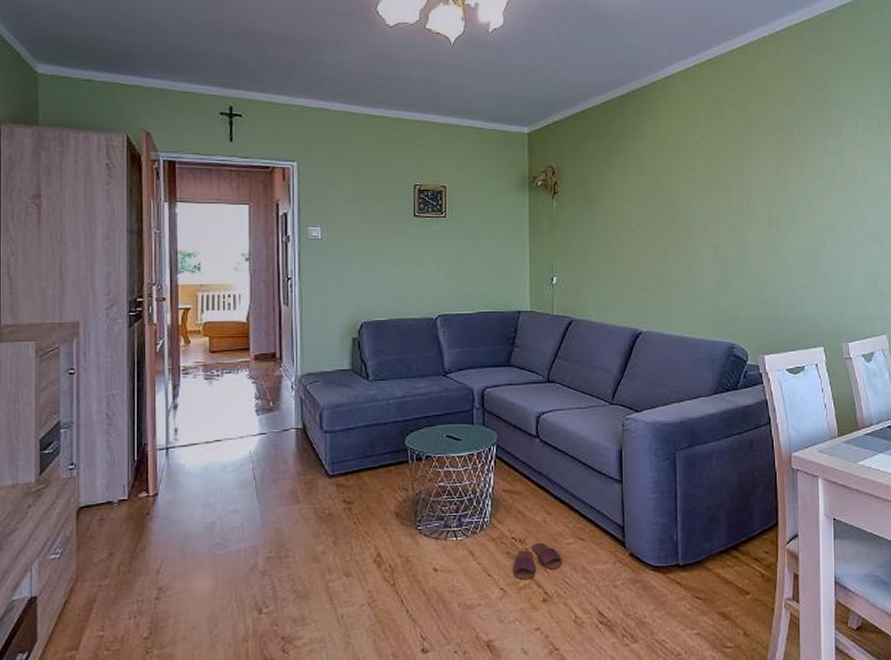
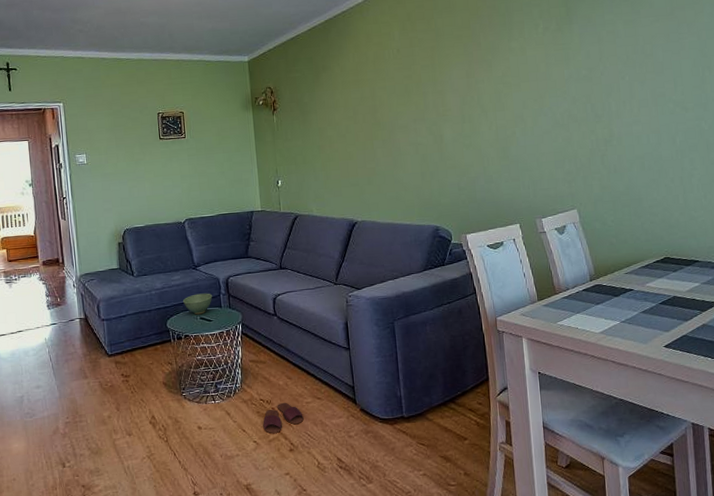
bowl: none [426,406,464,432] -> present [182,293,213,315]

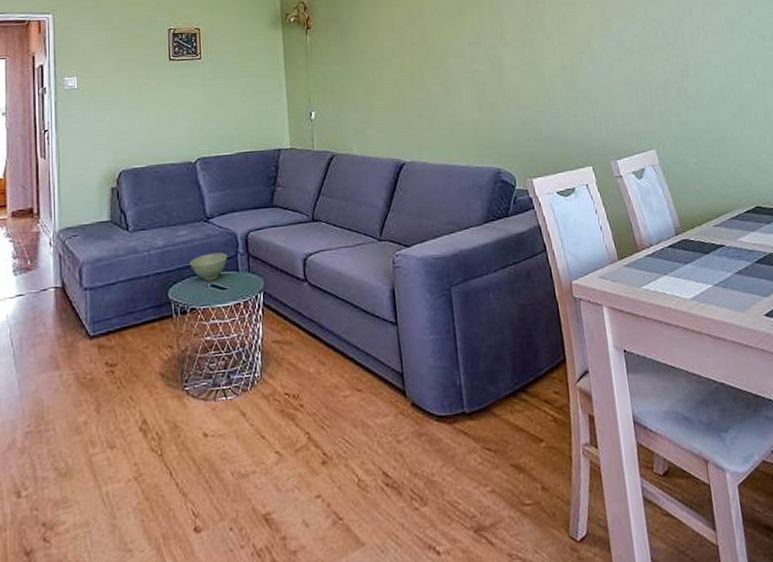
slippers: present [263,402,304,434] -> none [288,396,340,441]

